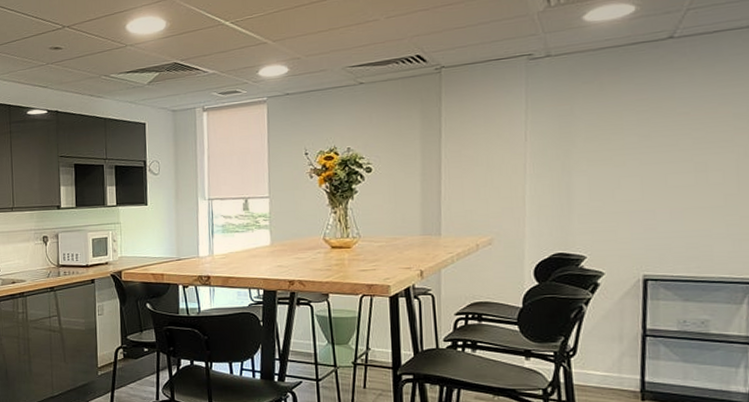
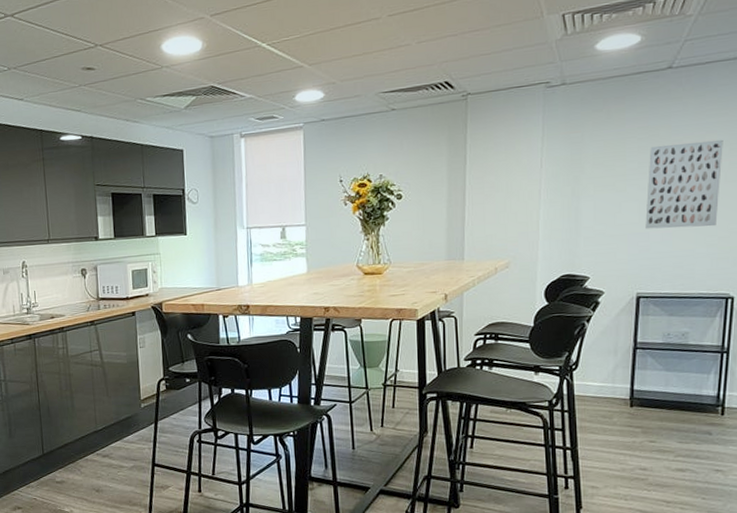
wall art: none [650,111,740,207] -> present [645,139,723,229]

